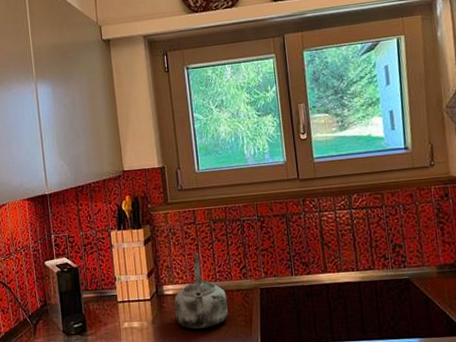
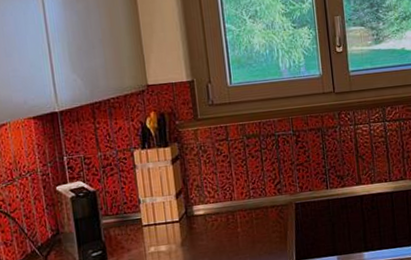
kettle: present [173,252,228,329] -> none [204,170,262,249]

